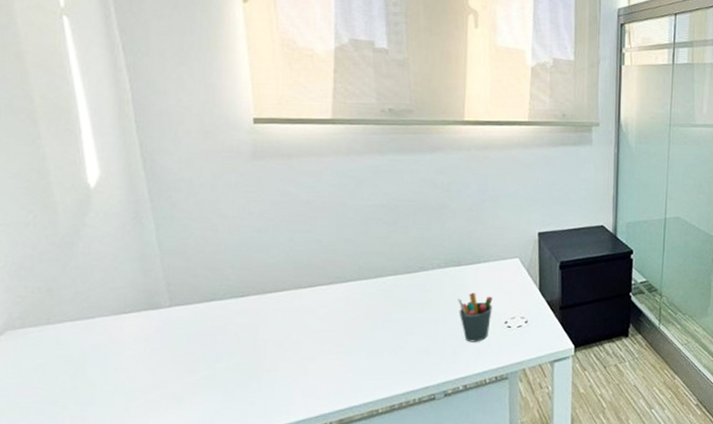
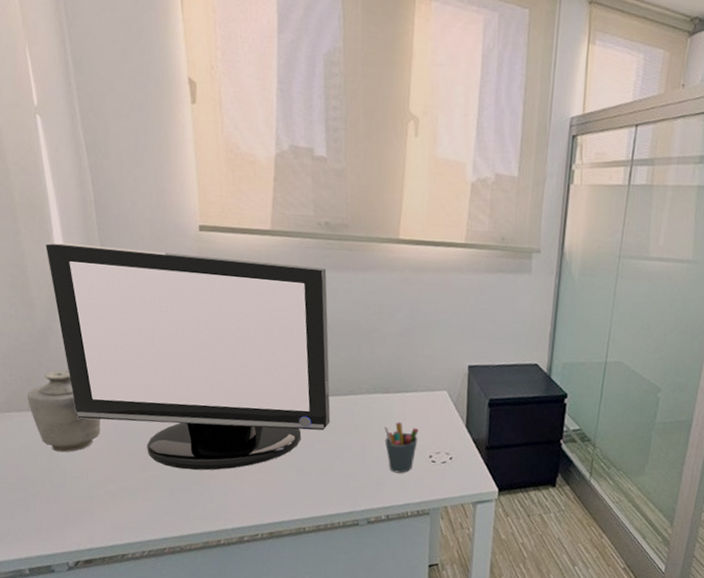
vase: none [46,275,139,365] -> present [27,369,100,453]
monitor: none [72,143,402,367] -> present [46,242,331,471]

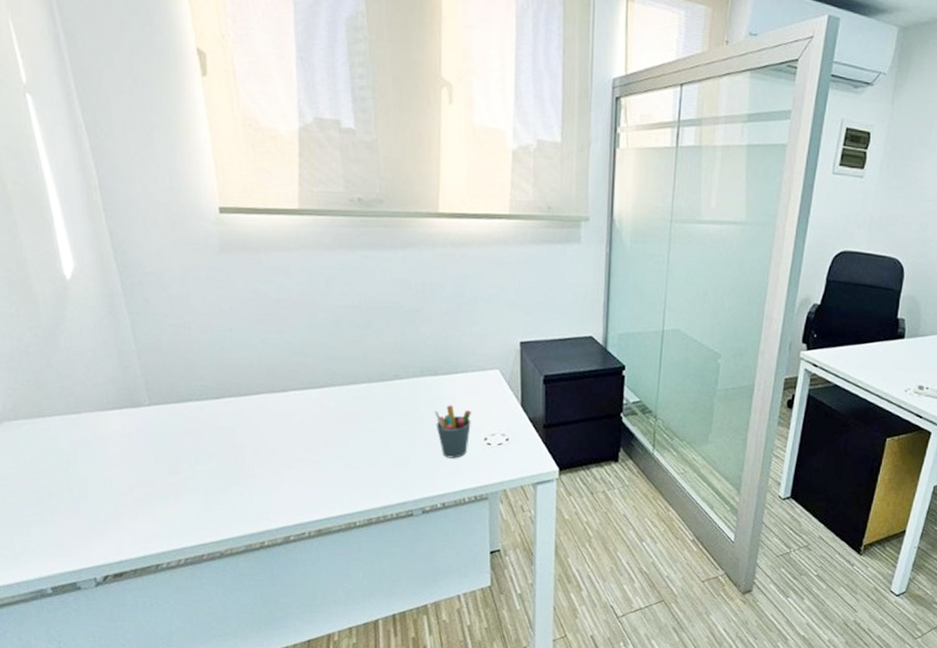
vase: present [27,369,100,453] -> none [36,370,122,460]
monitor: present [46,242,331,471] -> none [46,232,376,470]

